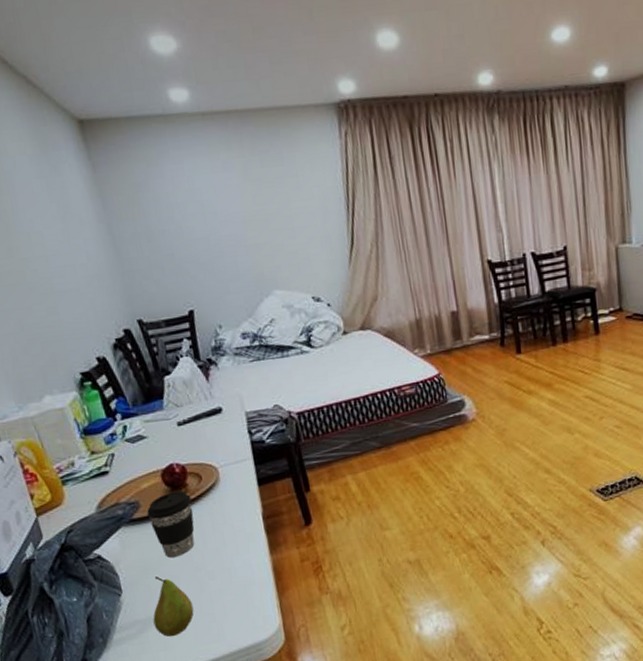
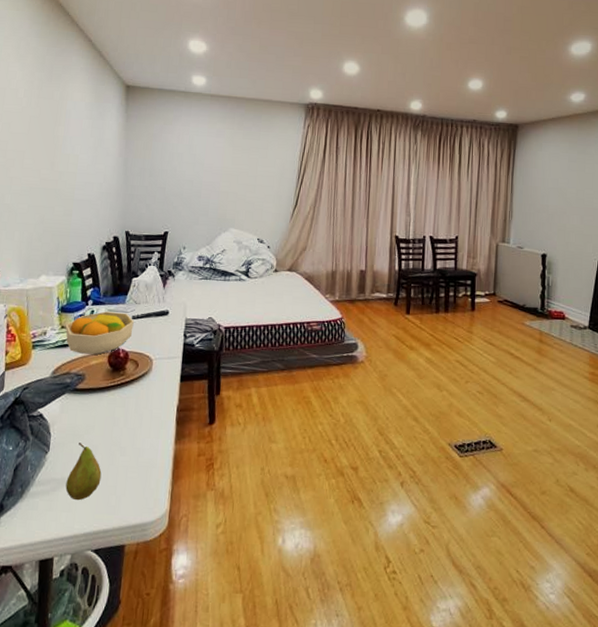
fruit bowl: none [95,420,183,479] -> present [65,311,134,355]
coffee cup: present [146,491,195,559] -> none [88,372,127,430]

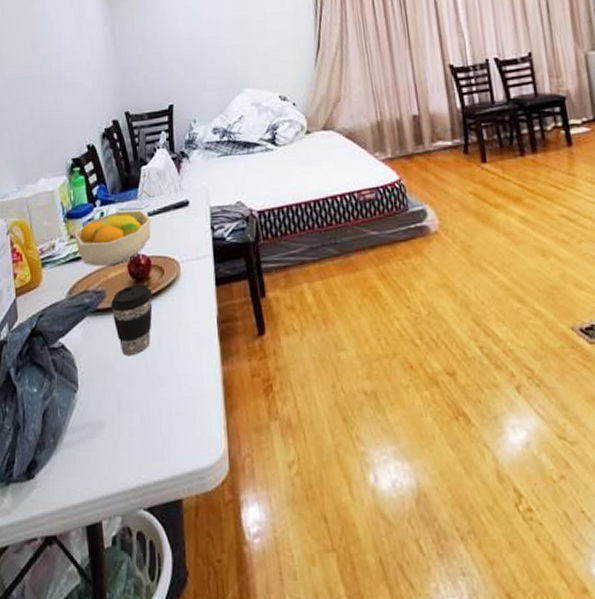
fruit: present [65,443,102,501] -> none [102,375,142,448]
coffee cup: none [88,372,127,430] -> present [111,284,153,356]

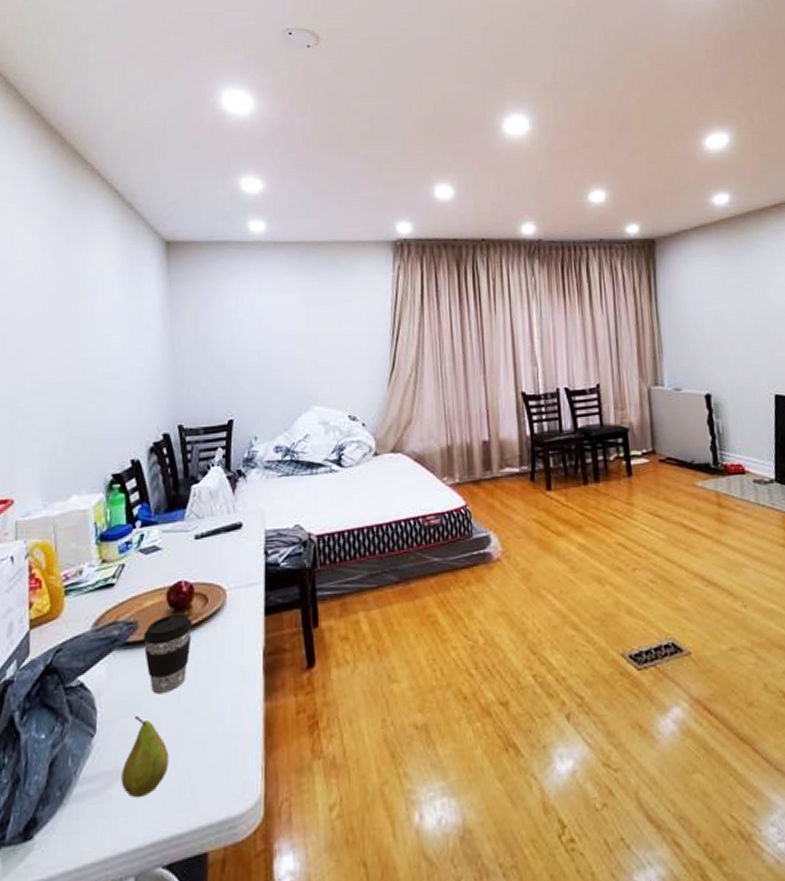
fruit bowl: present [74,210,151,266] -> none [107,532,198,594]
fruit: none [102,375,142,448] -> present [121,716,169,799]

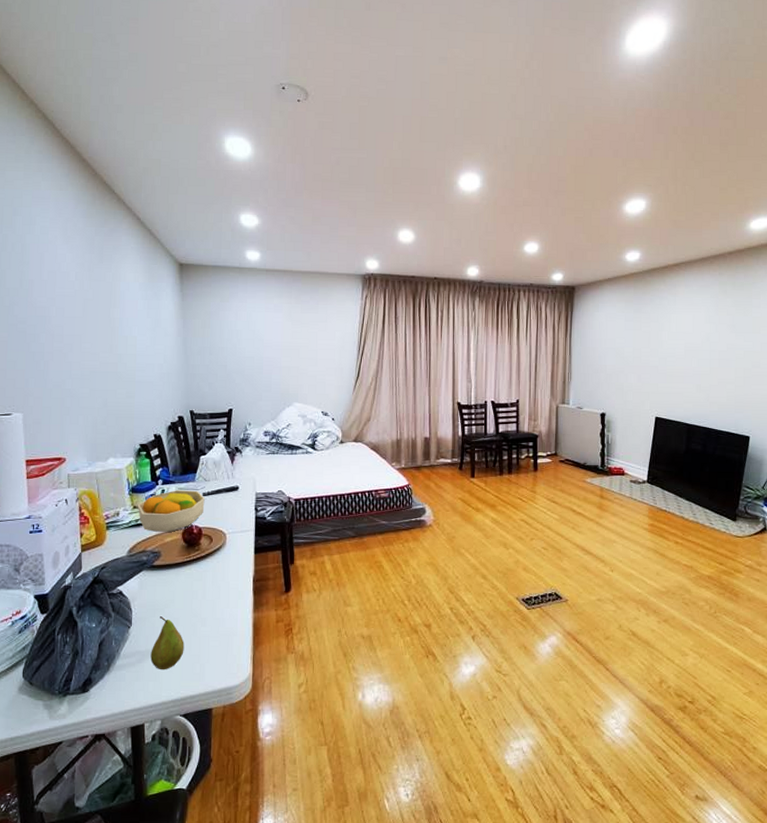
fruit bowl: none [107,532,198,594] -> present [137,490,205,532]
coffee cup: present [143,613,194,695] -> none [165,548,202,603]

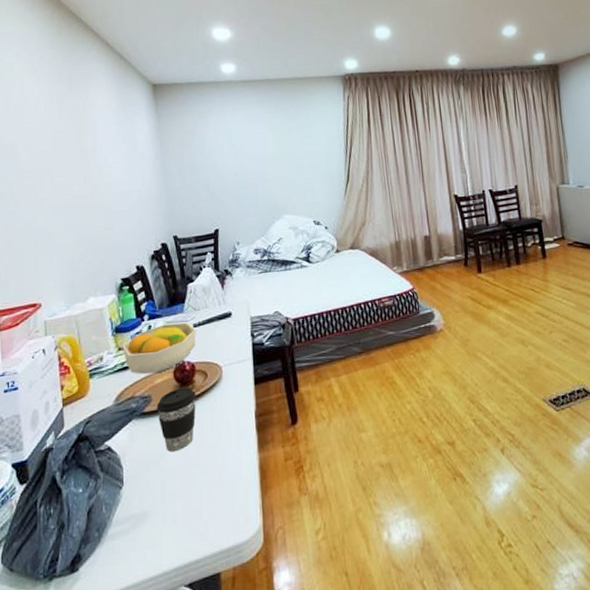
fruit: present [150,616,184,670] -> none [146,470,184,534]
coffee cup: none [165,548,202,603] -> present [157,387,197,453]

